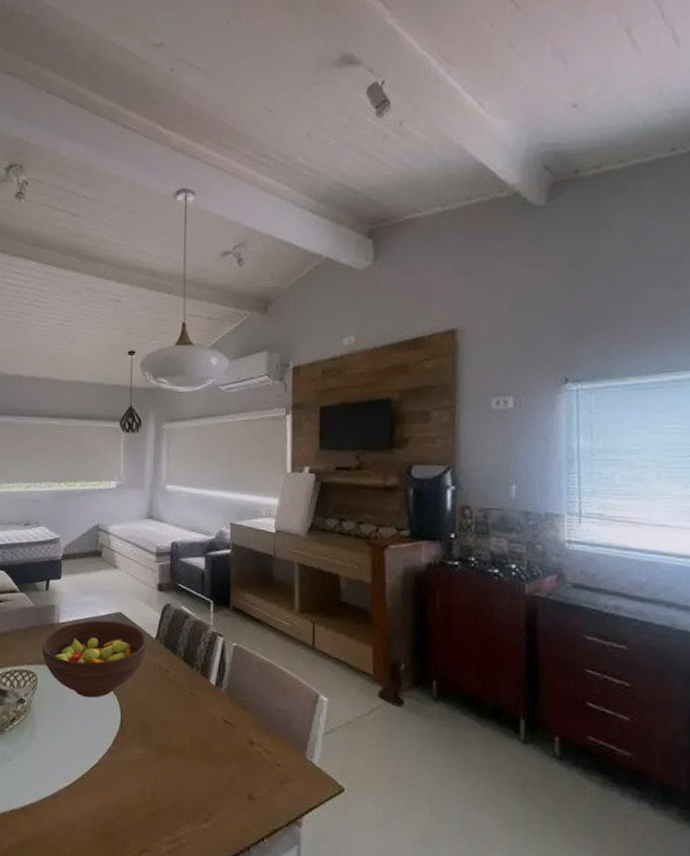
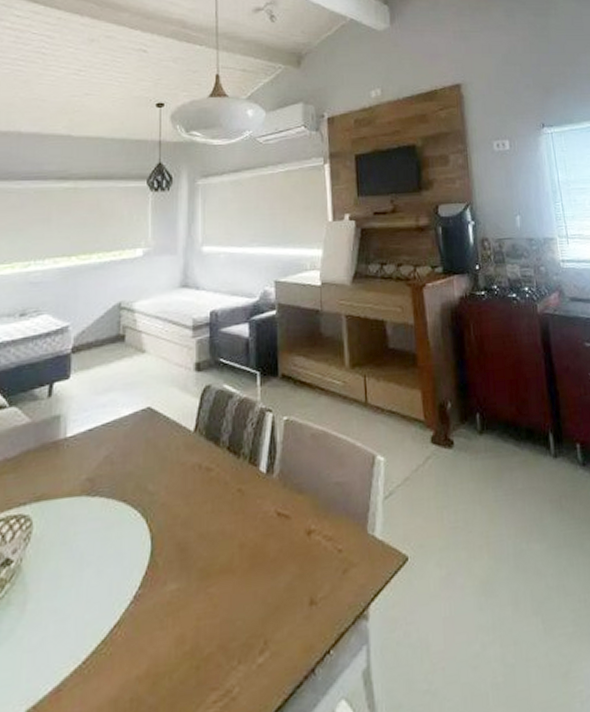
fruit bowl: present [41,620,148,698] -> none [39,419,184,532]

